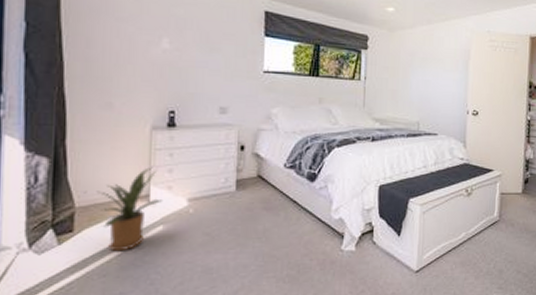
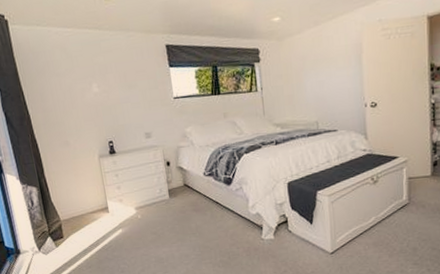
house plant: present [84,167,162,252] -> none [64,186,117,250]

